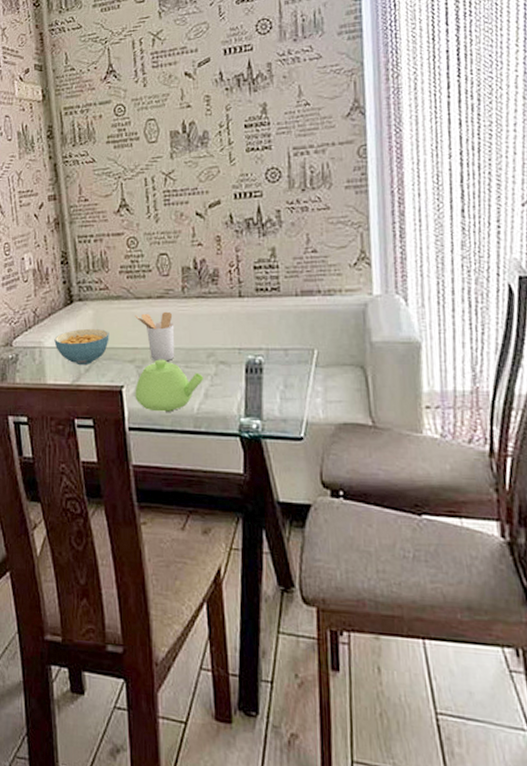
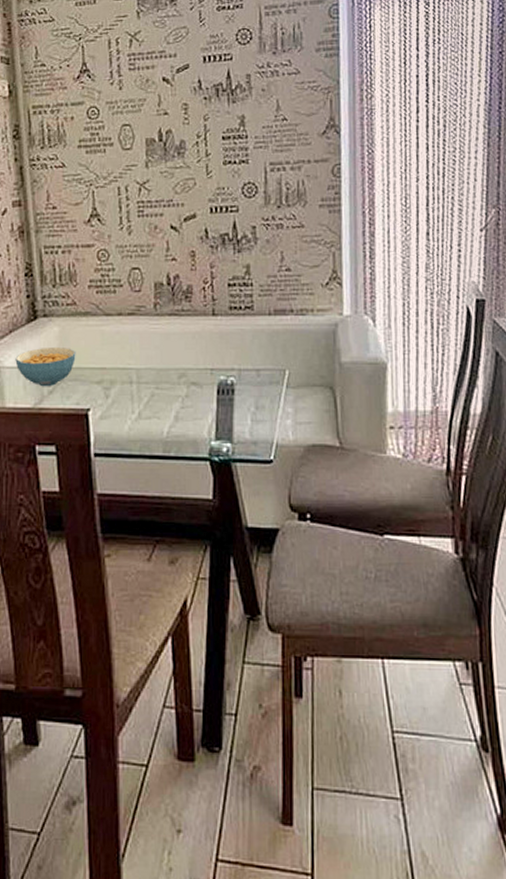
utensil holder: present [135,311,175,362] -> none [104,329,145,383]
teapot: present [135,359,204,412] -> none [102,380,175,436]

